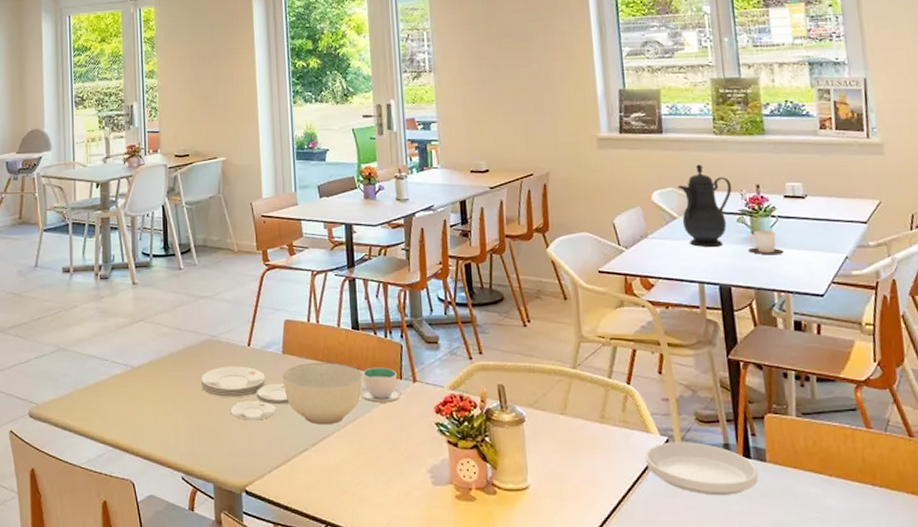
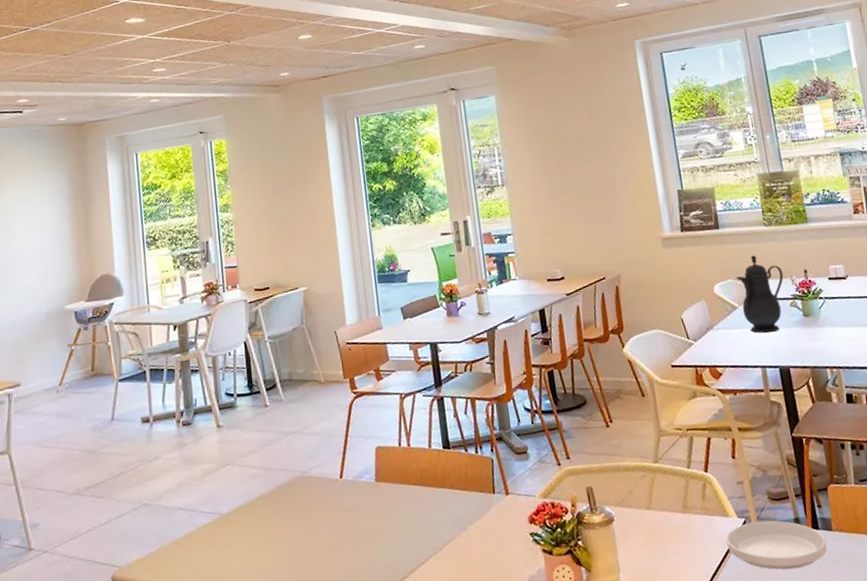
plate: present [201,366,288,420] -> none [293,499,384,555]
bowl: present [282,362,362,425] -> none [376,484,457,550]
cup: present [359,367,404,403] -> none [454,483,498,521]
cup: present [747,230,784,255] -> none [800,311,833,335]

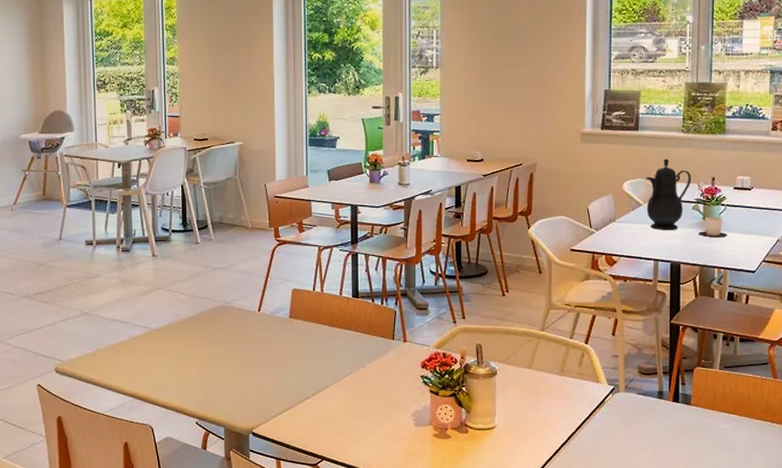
saucer: present [726,520,827,570] -> none [594,390,684,432]
cup: none [800,311,833,335] -> present [699,216,728,238]

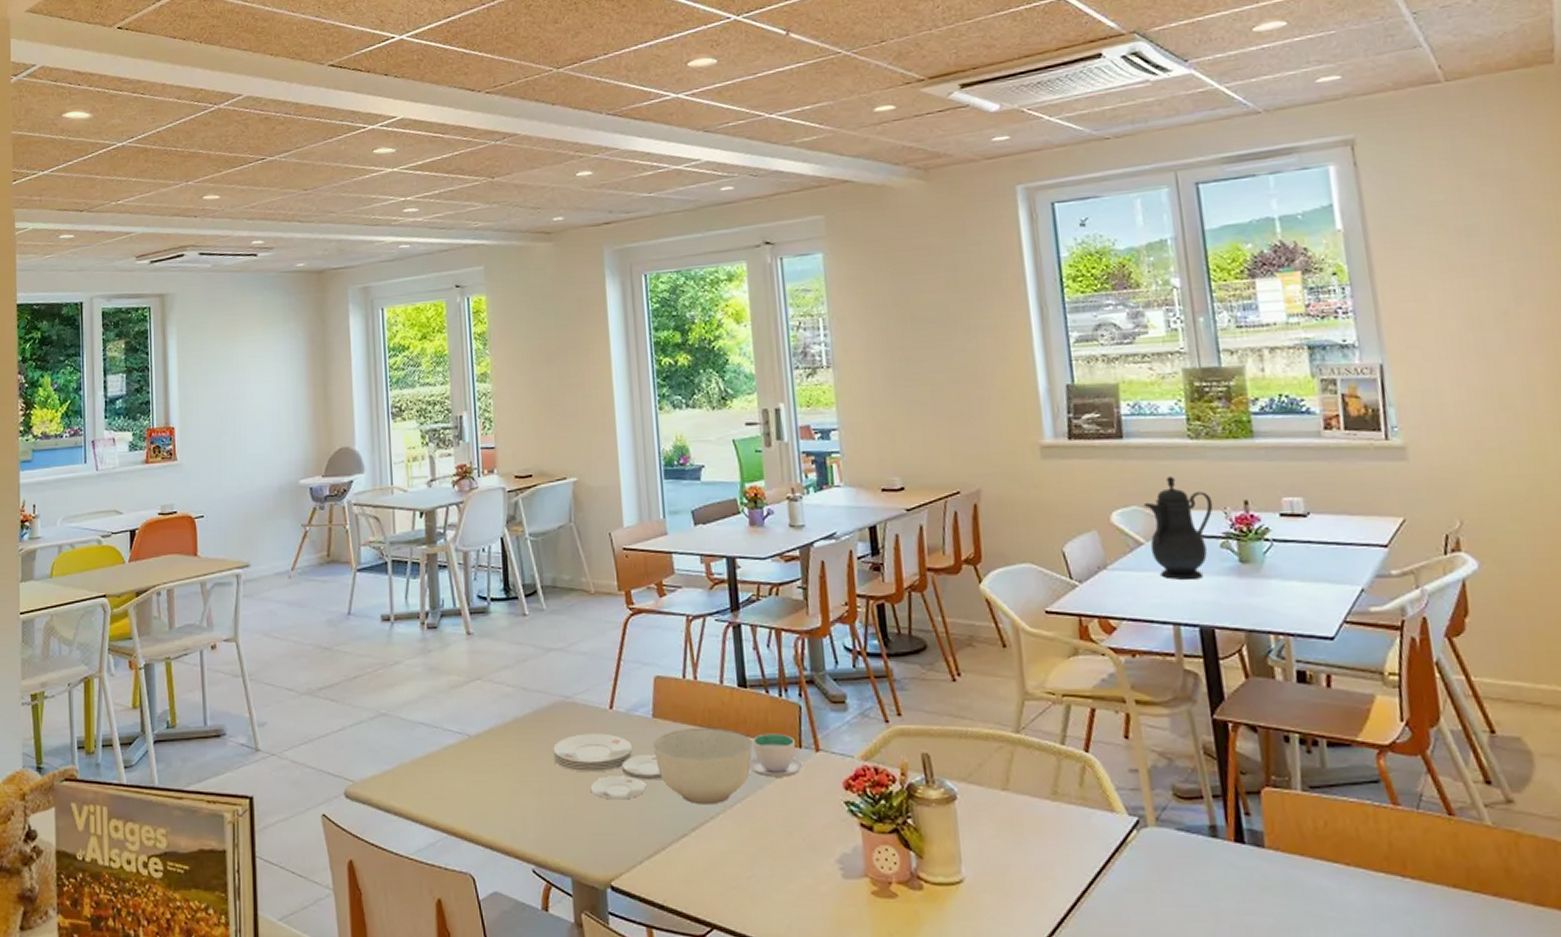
plate: none [215,328,293,374] -> present [553,733,662,800]
bowl: none [288,325,359,378] -> present [653,727,752,805]
cup: none [356,330,395,359] -> present [748,733,805,777]
cup: present [699,216,728,238] -> none [1234,557,1282,589]

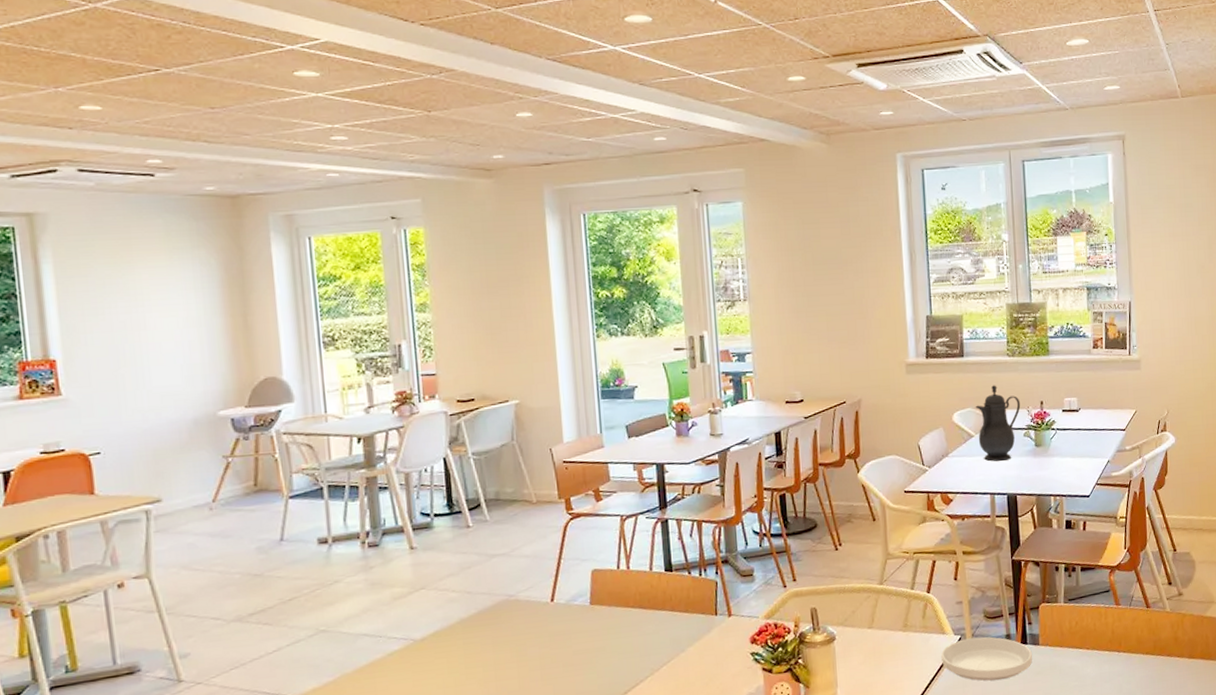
plate: present [553,733,662,800] -> none [497,623,598,679]
bowl: present [653,727,752,805] -> none [590,607,676,672]
cup: present [748,733,805,777] -> none [673,605,719,642]
saucer: none [1110,823,1256,891] -> present [941,637,1033,681]

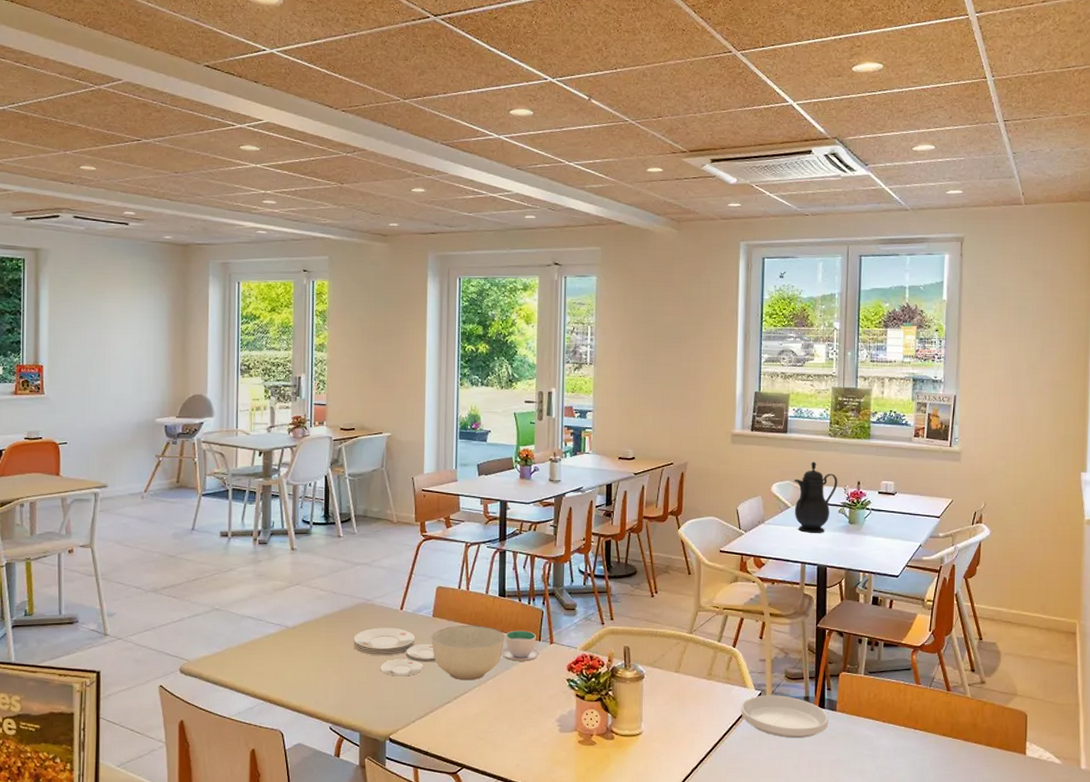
plate: none [497,623,598,679] -> present [353,627,435,676]
bowl: none [590,607,676,672] -> present [431,625,505,681]
cup: none [673,605,719,642] -> present [501,630,541,661]

